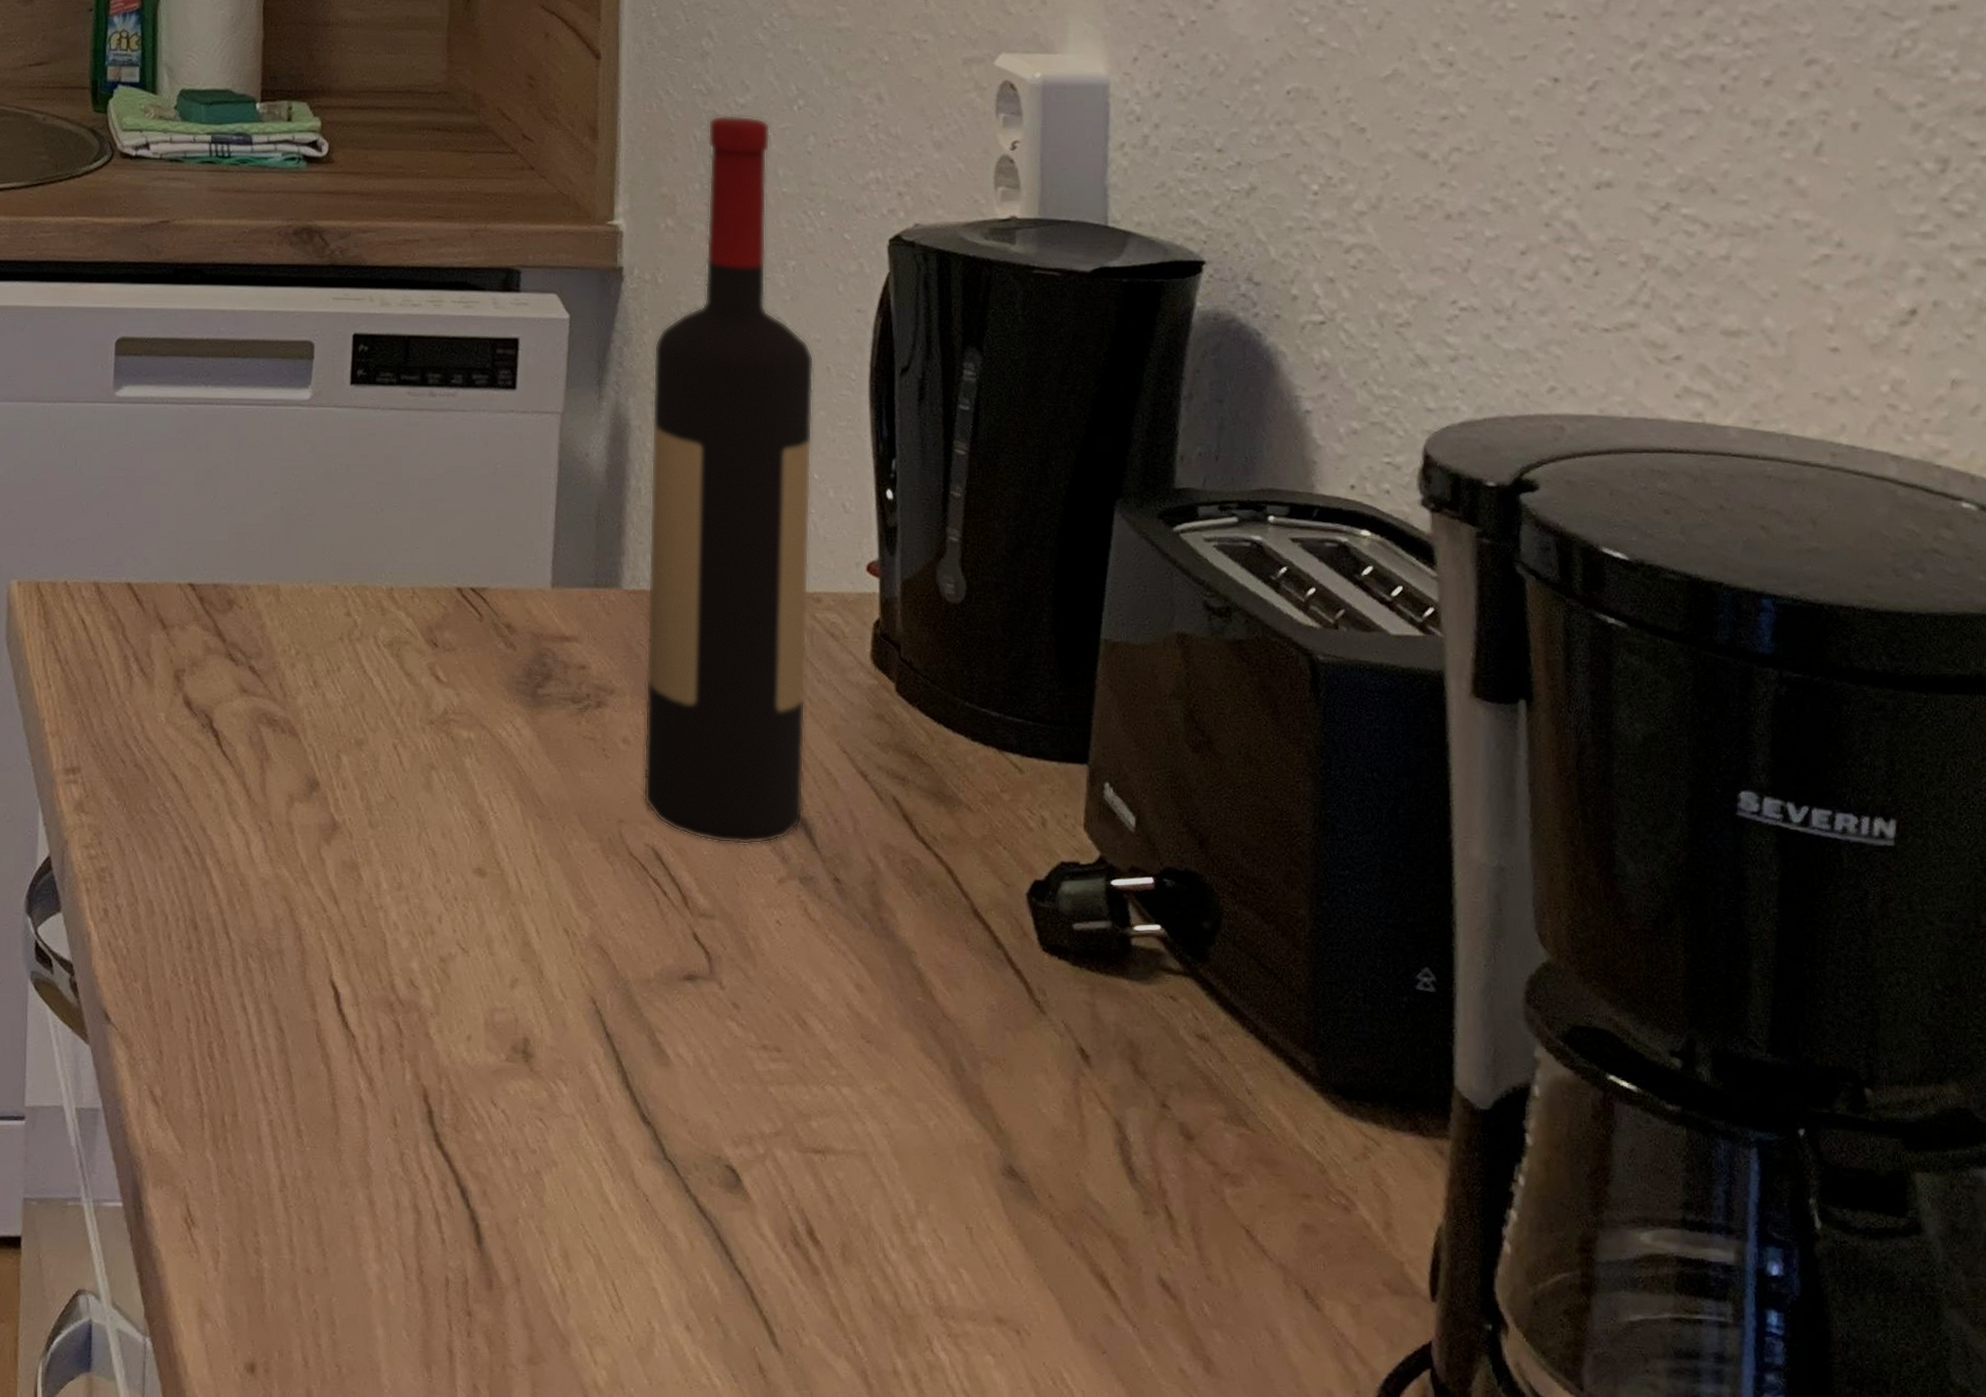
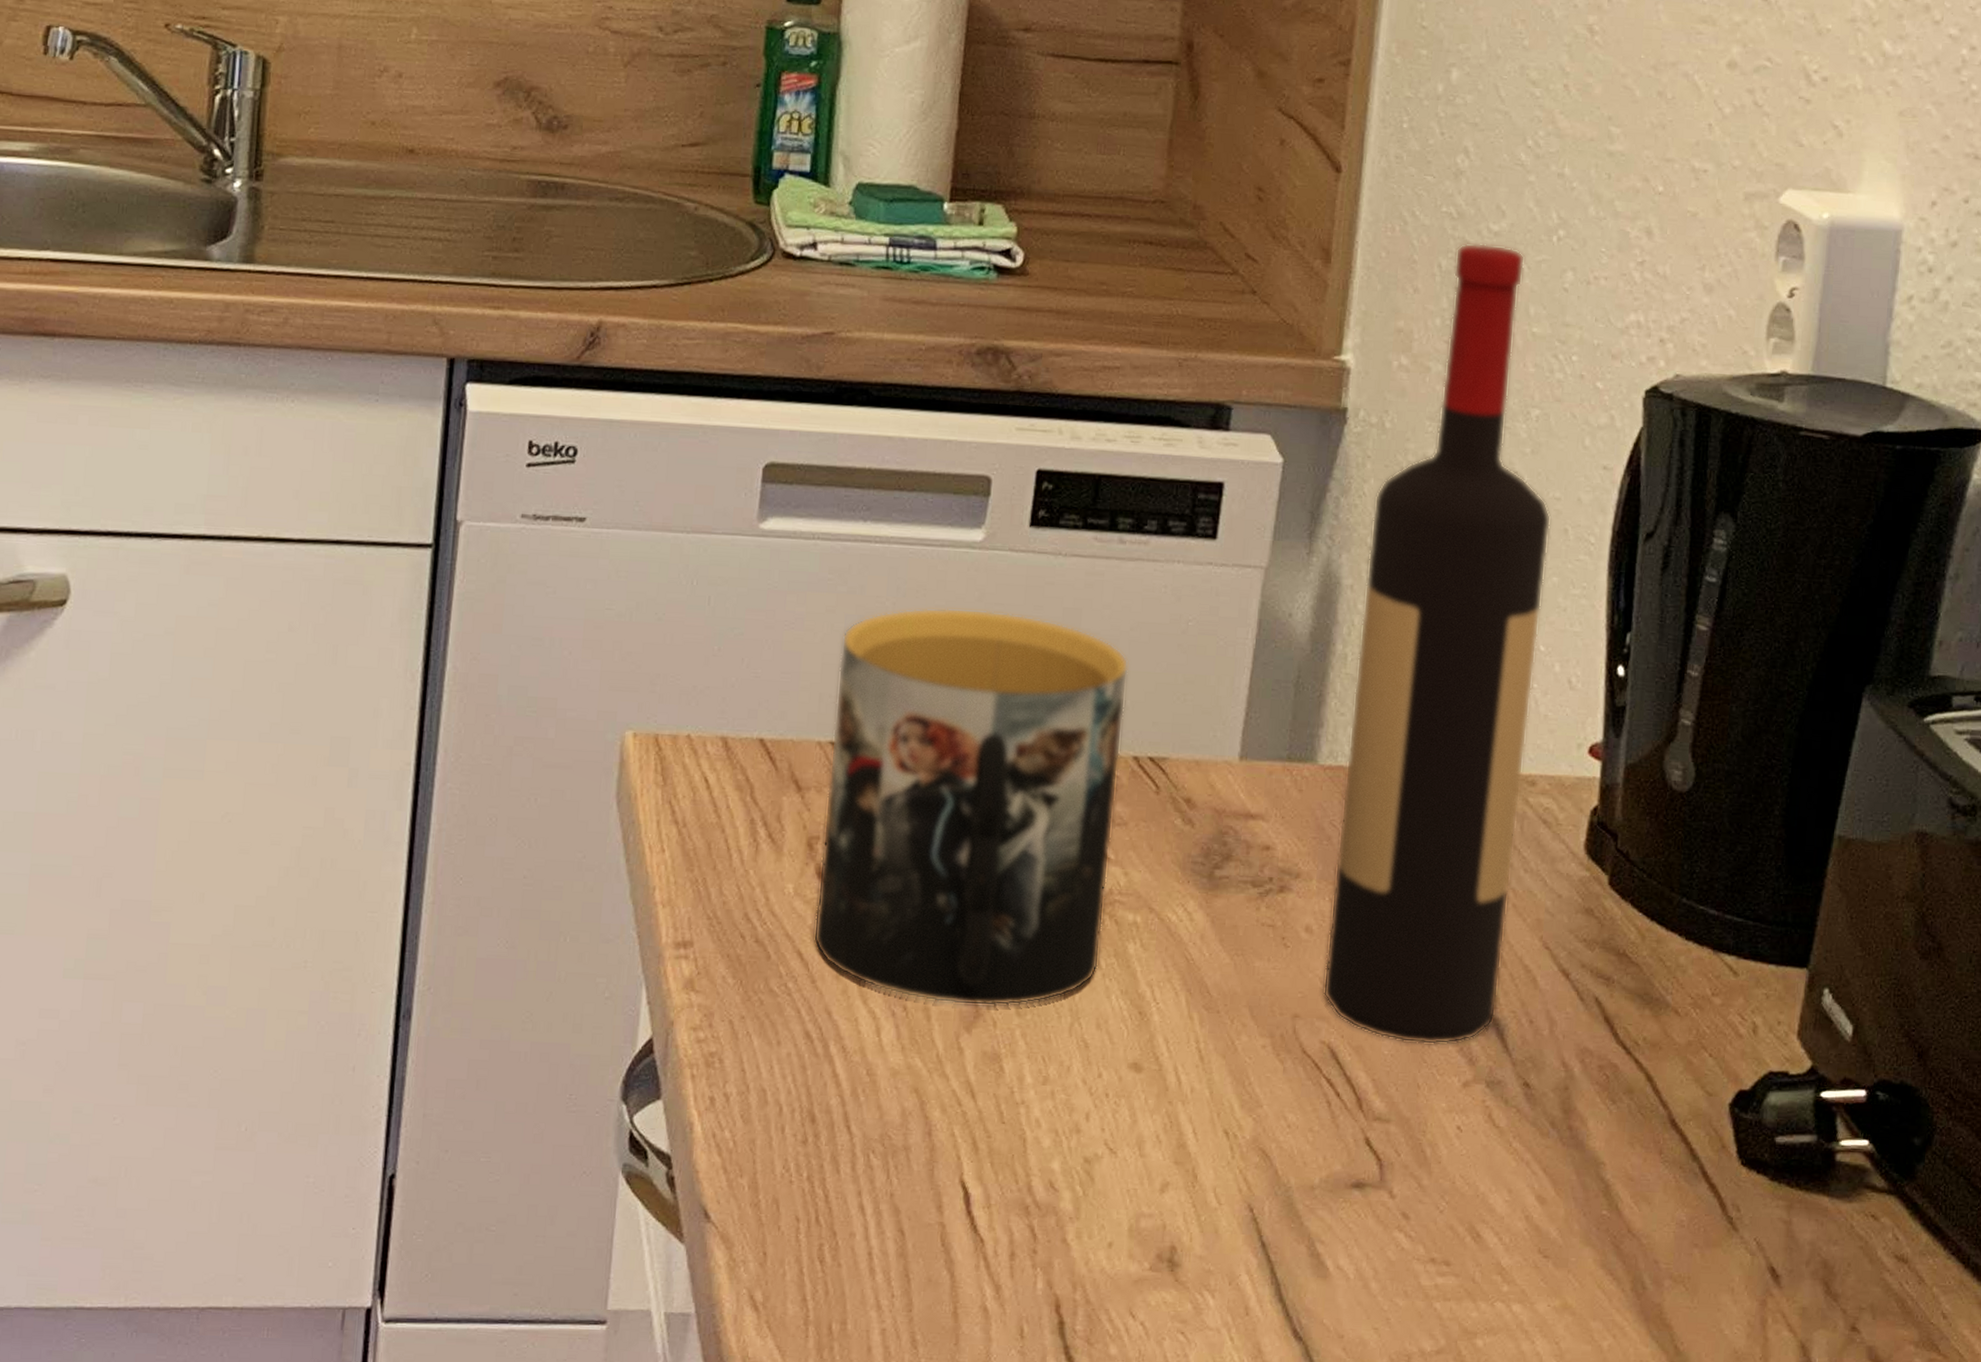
mug: none [185,460,446,820] -> present [813,607,1129,1007]

